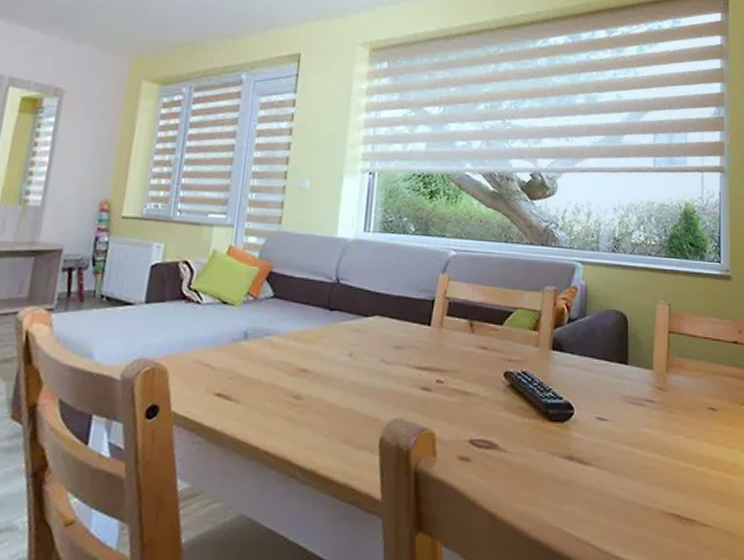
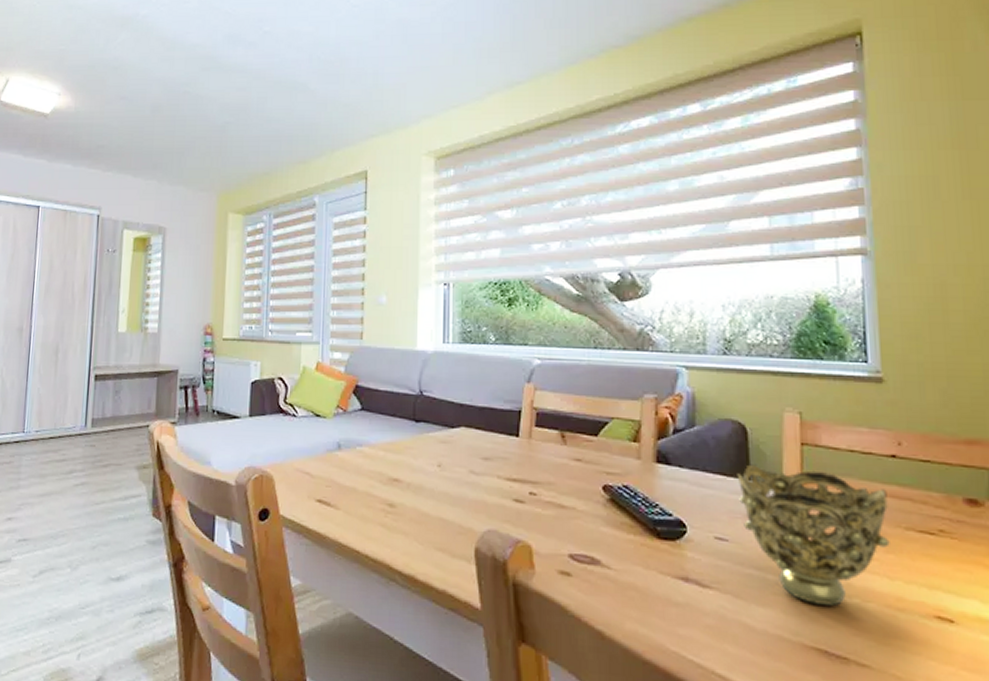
decorative bowl: none [617,350,730,474] -> present [737,464,890,606]

